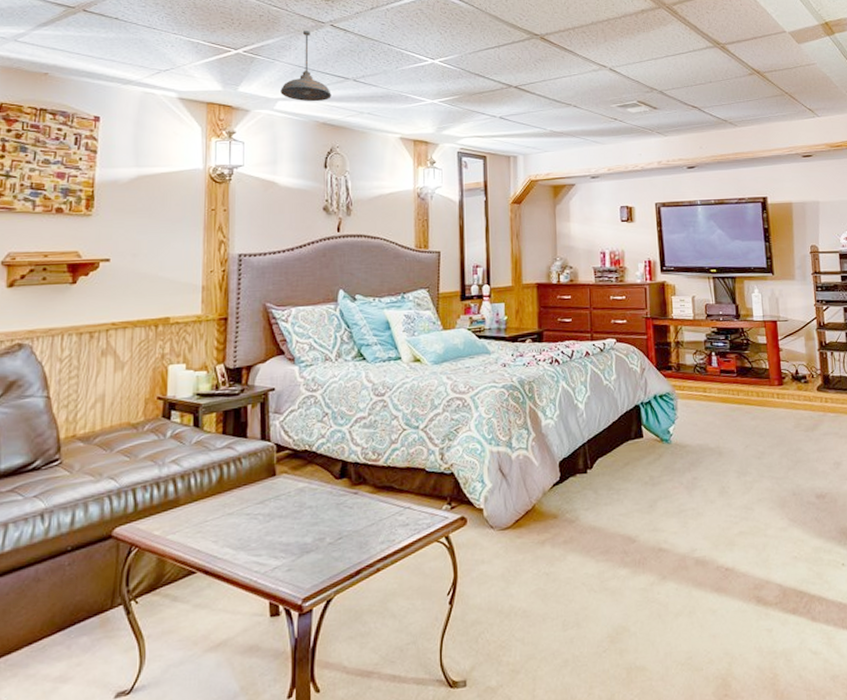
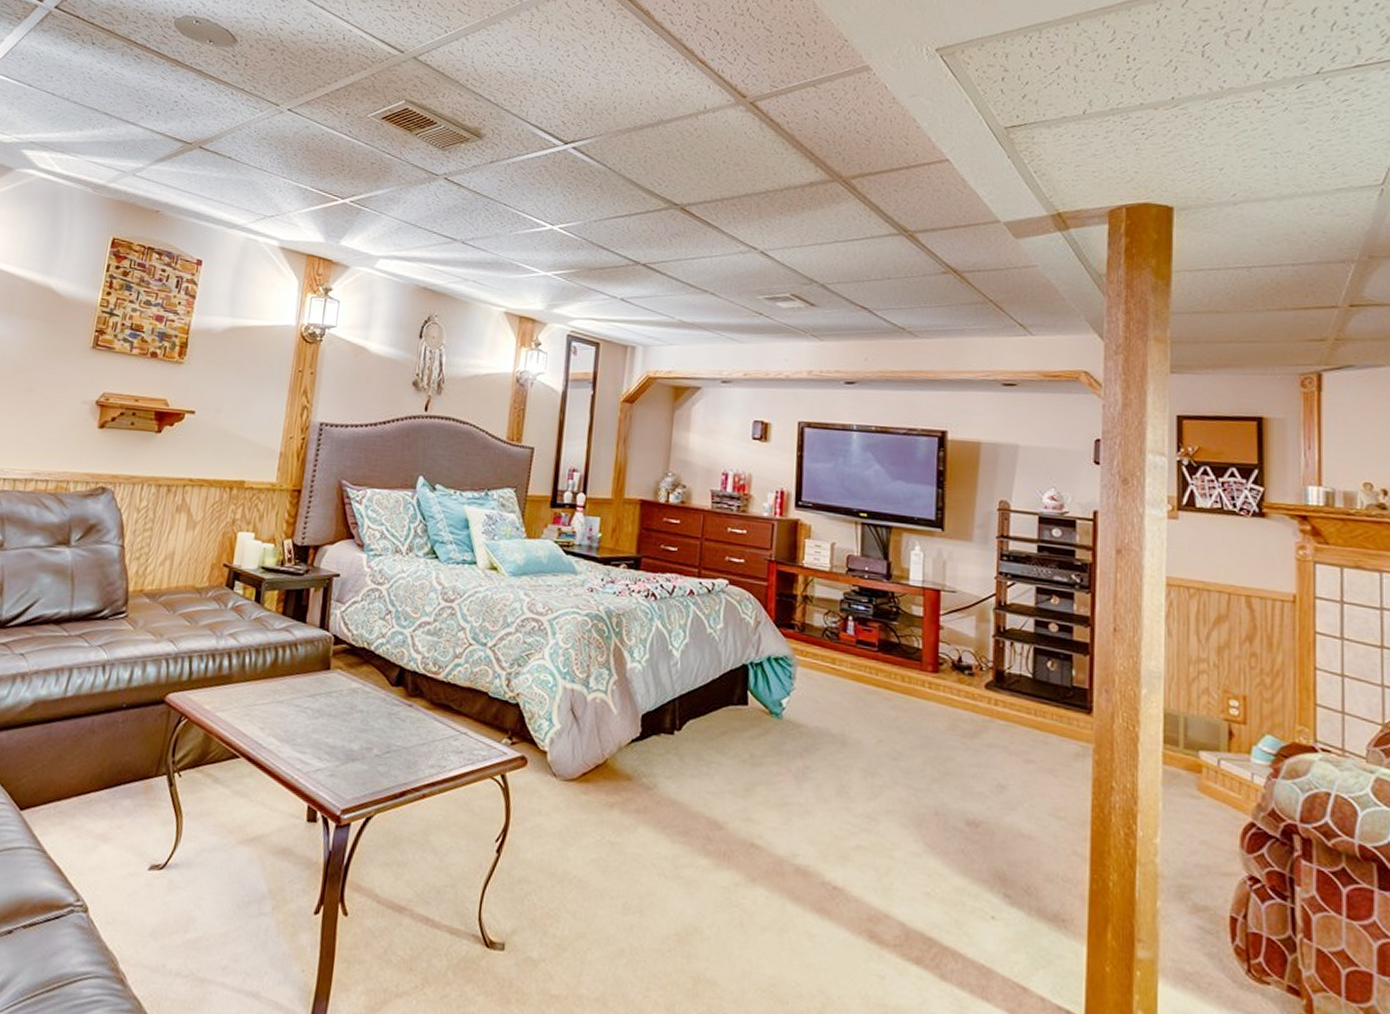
pendant light: present [281,31,331,102] -> none [383,183,437,263]

